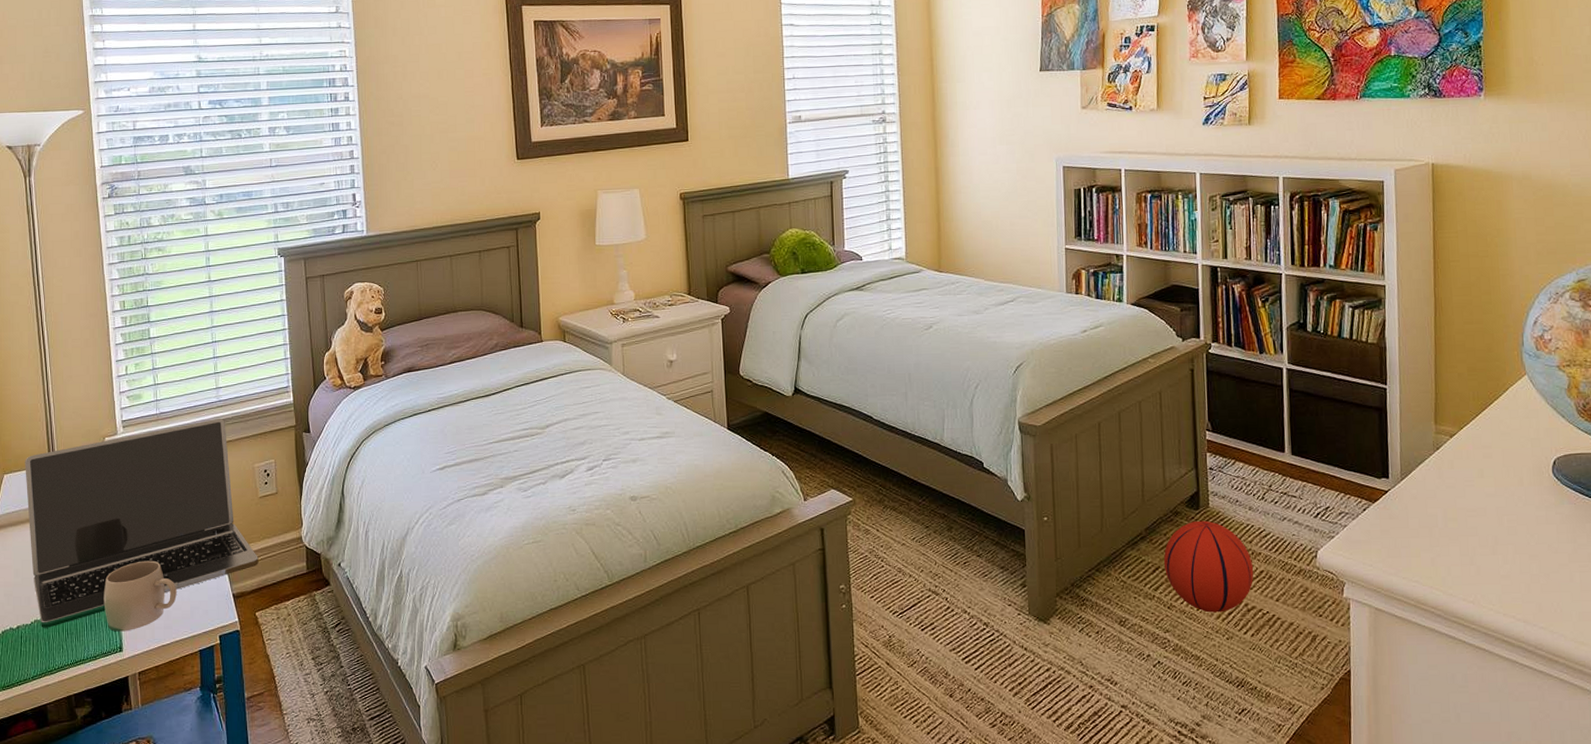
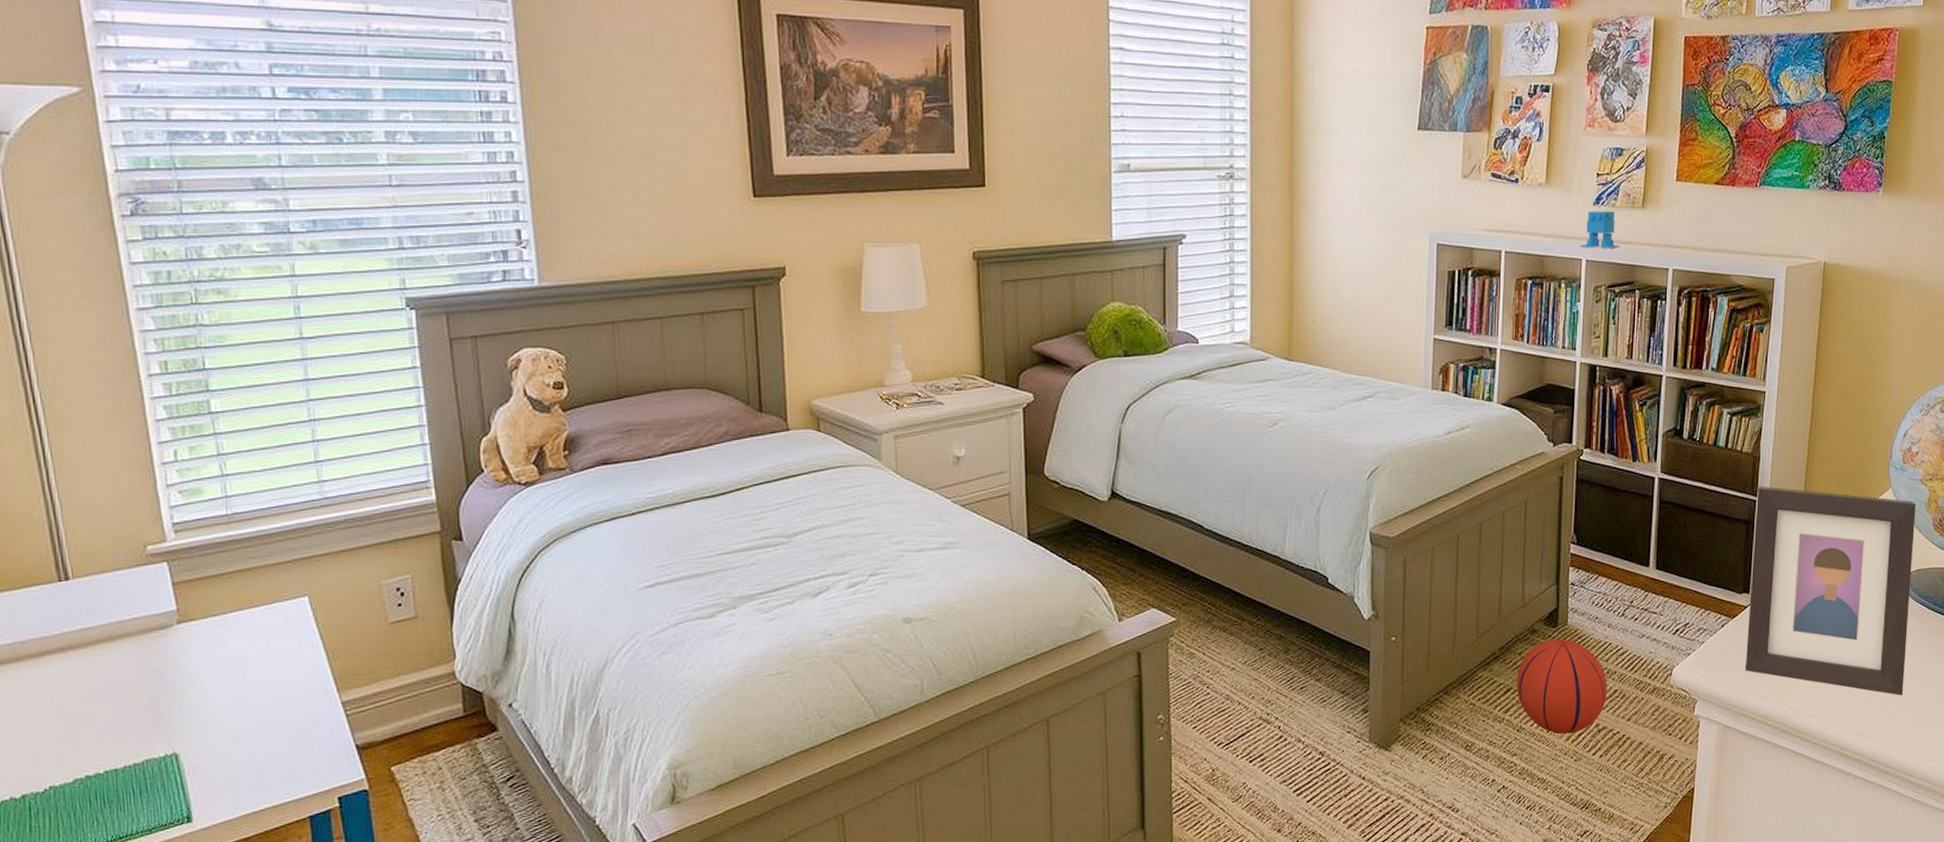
laptop: present [25,418,259,628] -> none [17,520,393,796]
mug: present [103,560,177,632] -> none [157,705,271,798]
toy robot: none [1194,129,1230,163] -> present [1580,211,1620,248]
picture frame: none [1386,374,1565,583] -> present [1744,485,1916,696]

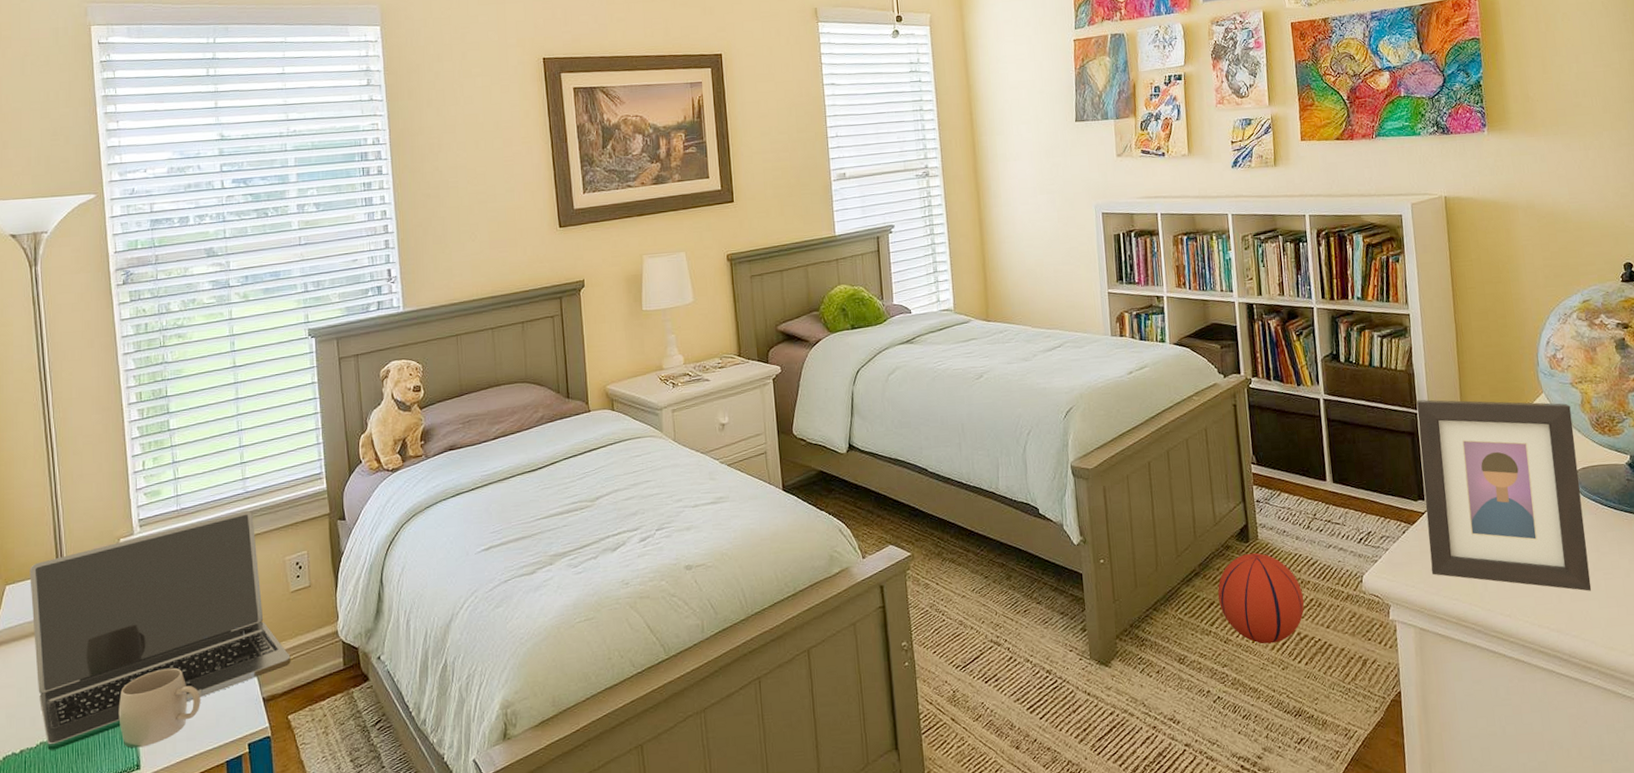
laptop: none [17,520,393,796] -> present [29,510,291,750]
mug: none [157,705,271,798] -> present [118,667,200,748]
toy robot: present [1580,211,1620,248] -> none [1225,171,1260,204]

